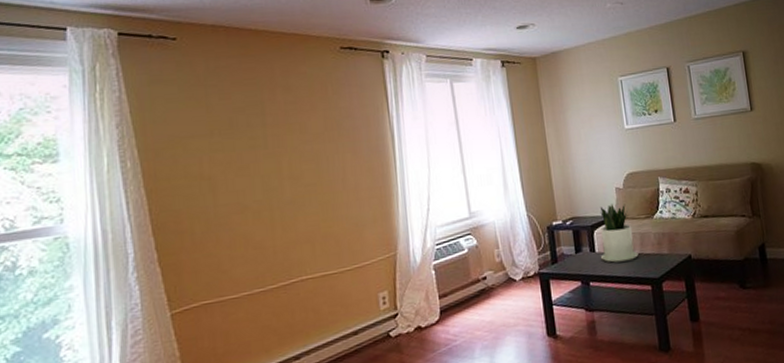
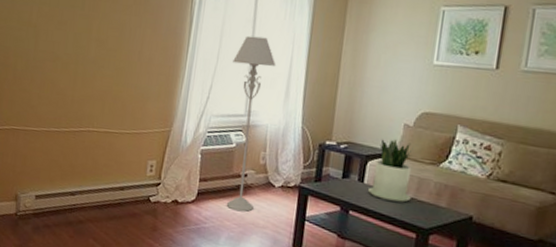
floor lamp: none [445,136,501,318] -> present [227,35,276,212]

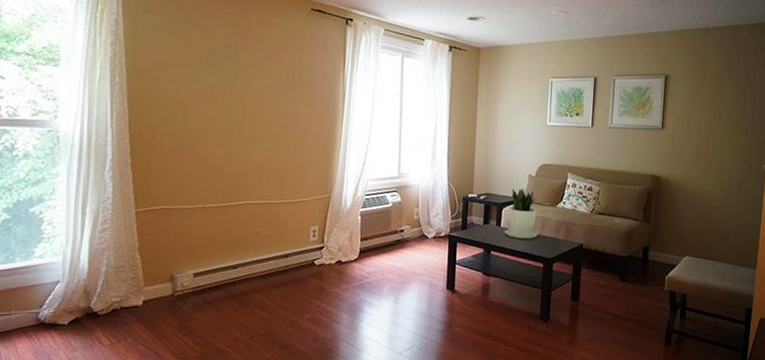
floor lamp: present [227,35,276,212] -> none [384,106,423,264]

